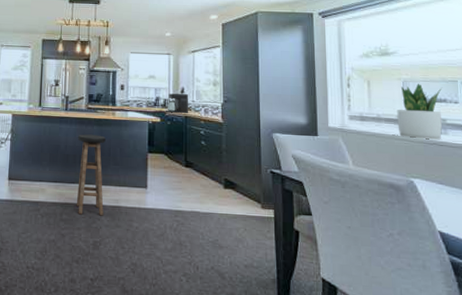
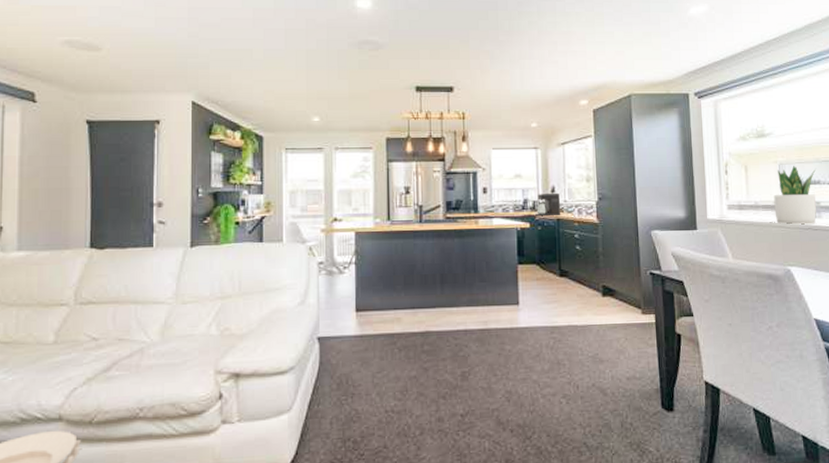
bar stool: present [76,134,106,216] -> none [436,248,471,343]

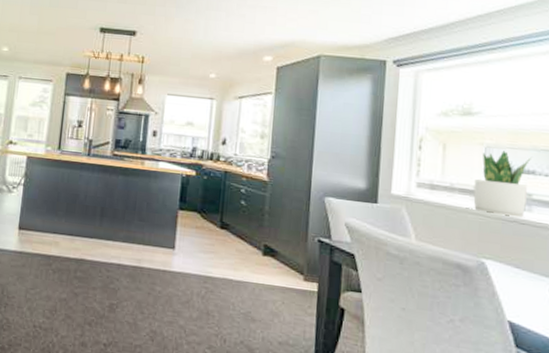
coffee maker: present [534,194,561,217] -> none [201,144,231,169]

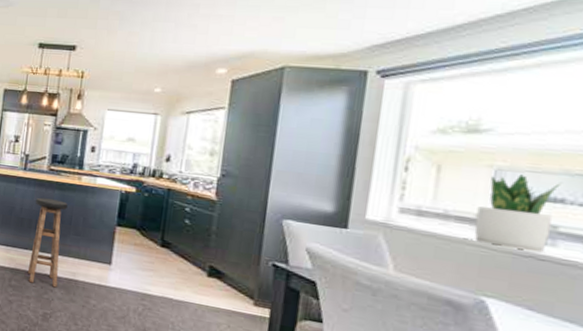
bar stool: none [93,183,132,277] -> present [27,197,68,288]

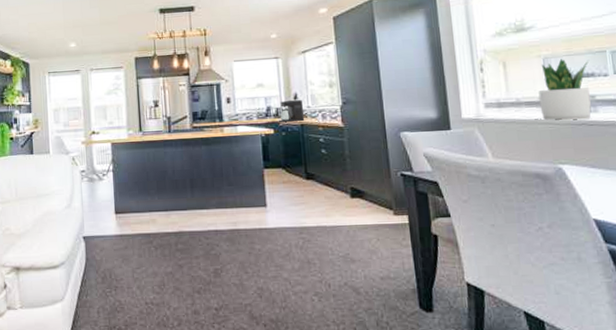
bar stool: present [27,197,68,288] -> none [185,155,222,242]
coffee maker: none [142,160,175,186] -> present [277,100,305,123]

